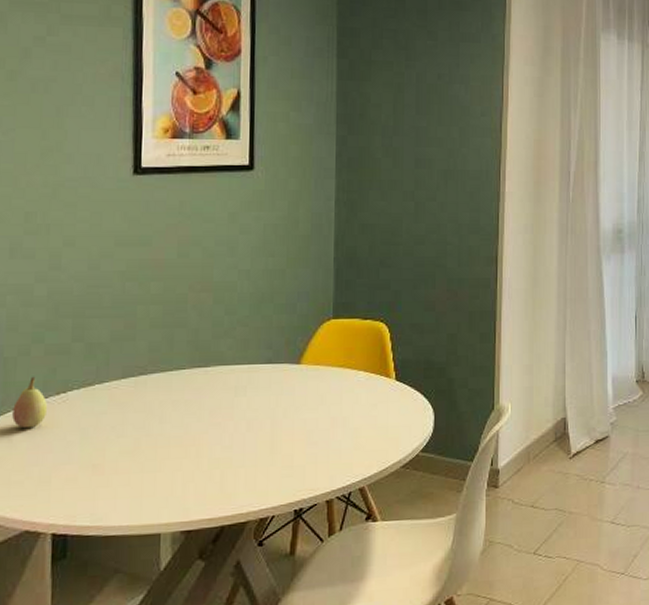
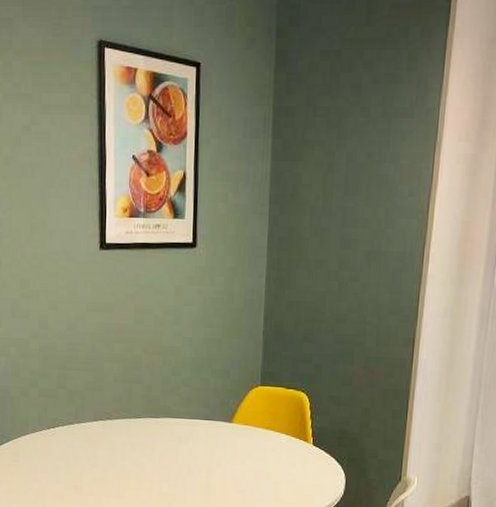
fruit: present [12,376,48,429] -> none [18,412,42,453]

